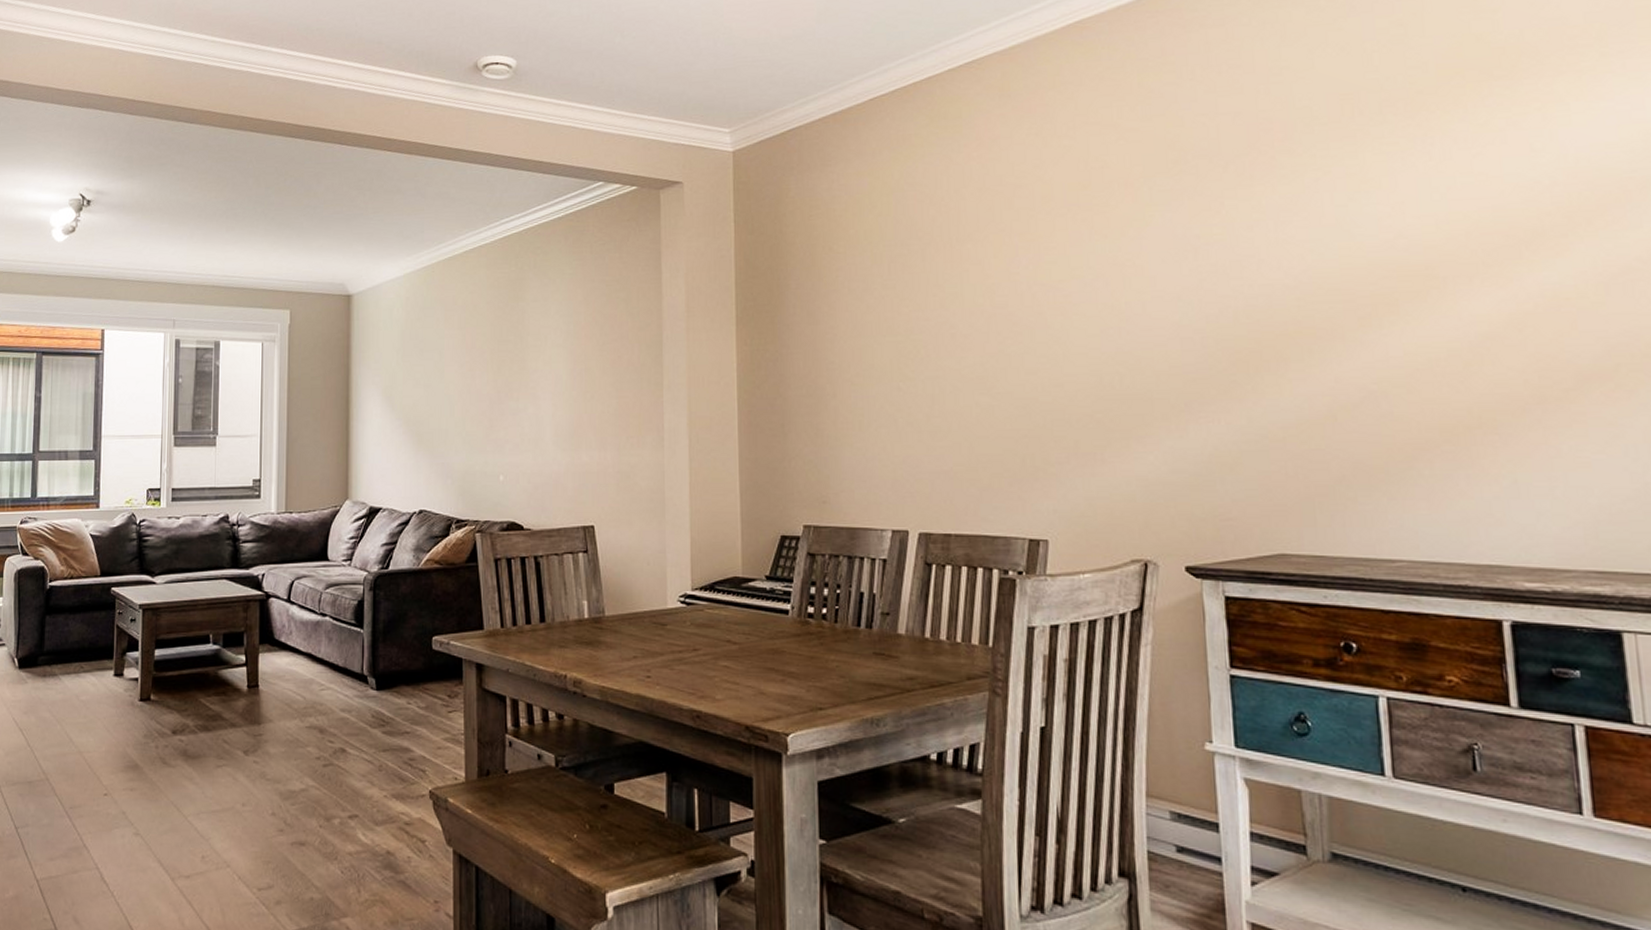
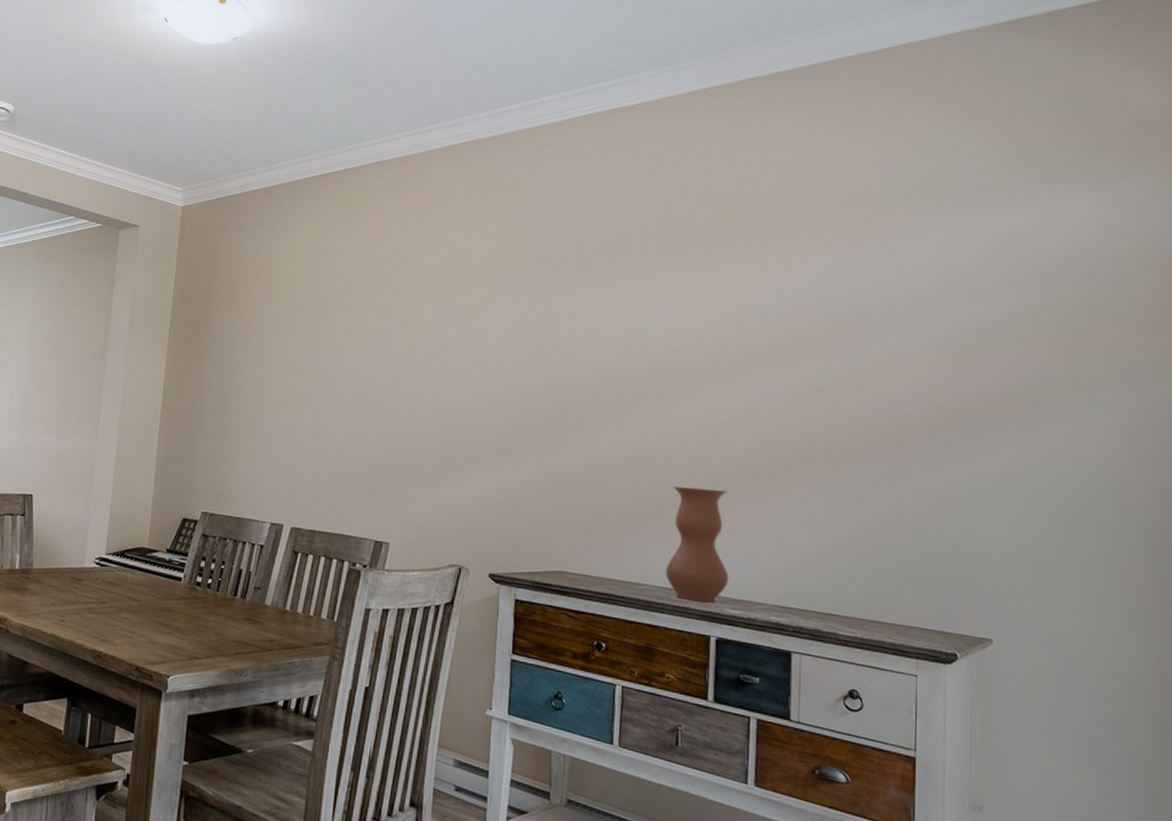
vase: none [1422,424,1518,576] -> present [665,486,729,603]

